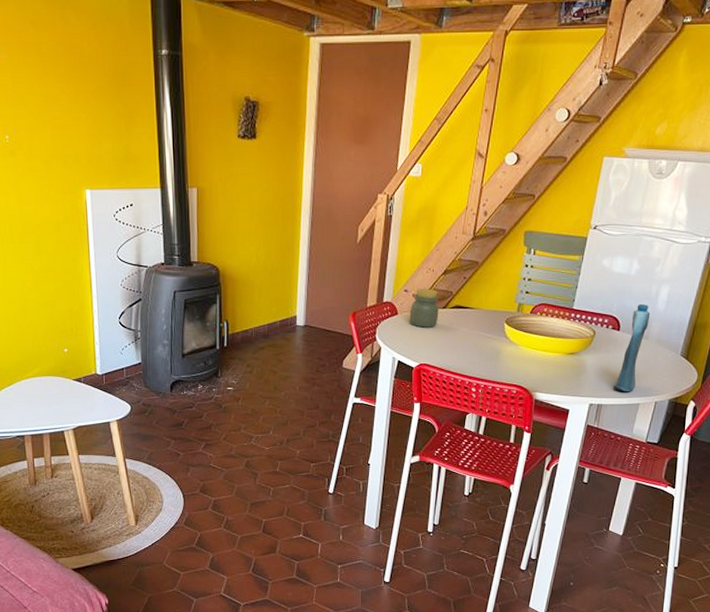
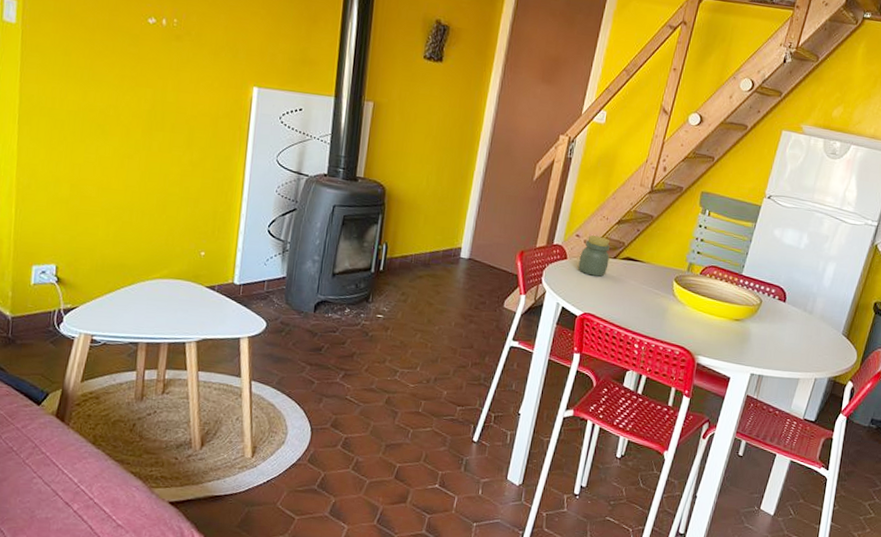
bottle: present [613,303,651,391] -> none [775,277,816,365]

